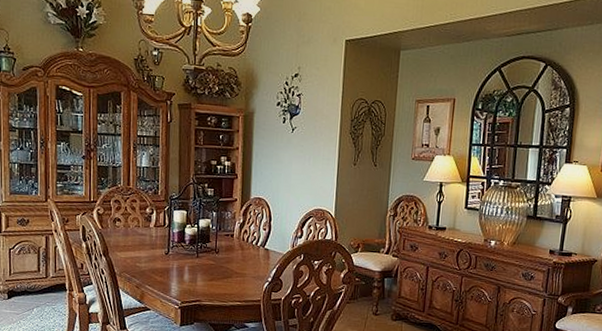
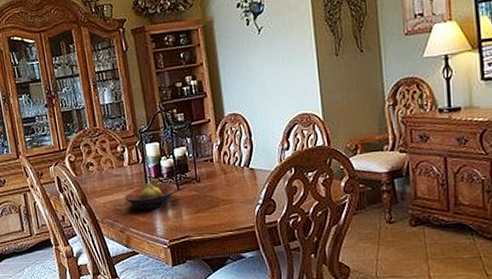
fruit bowl: none [146,243,197,272] -> present [125,178,177,210]

